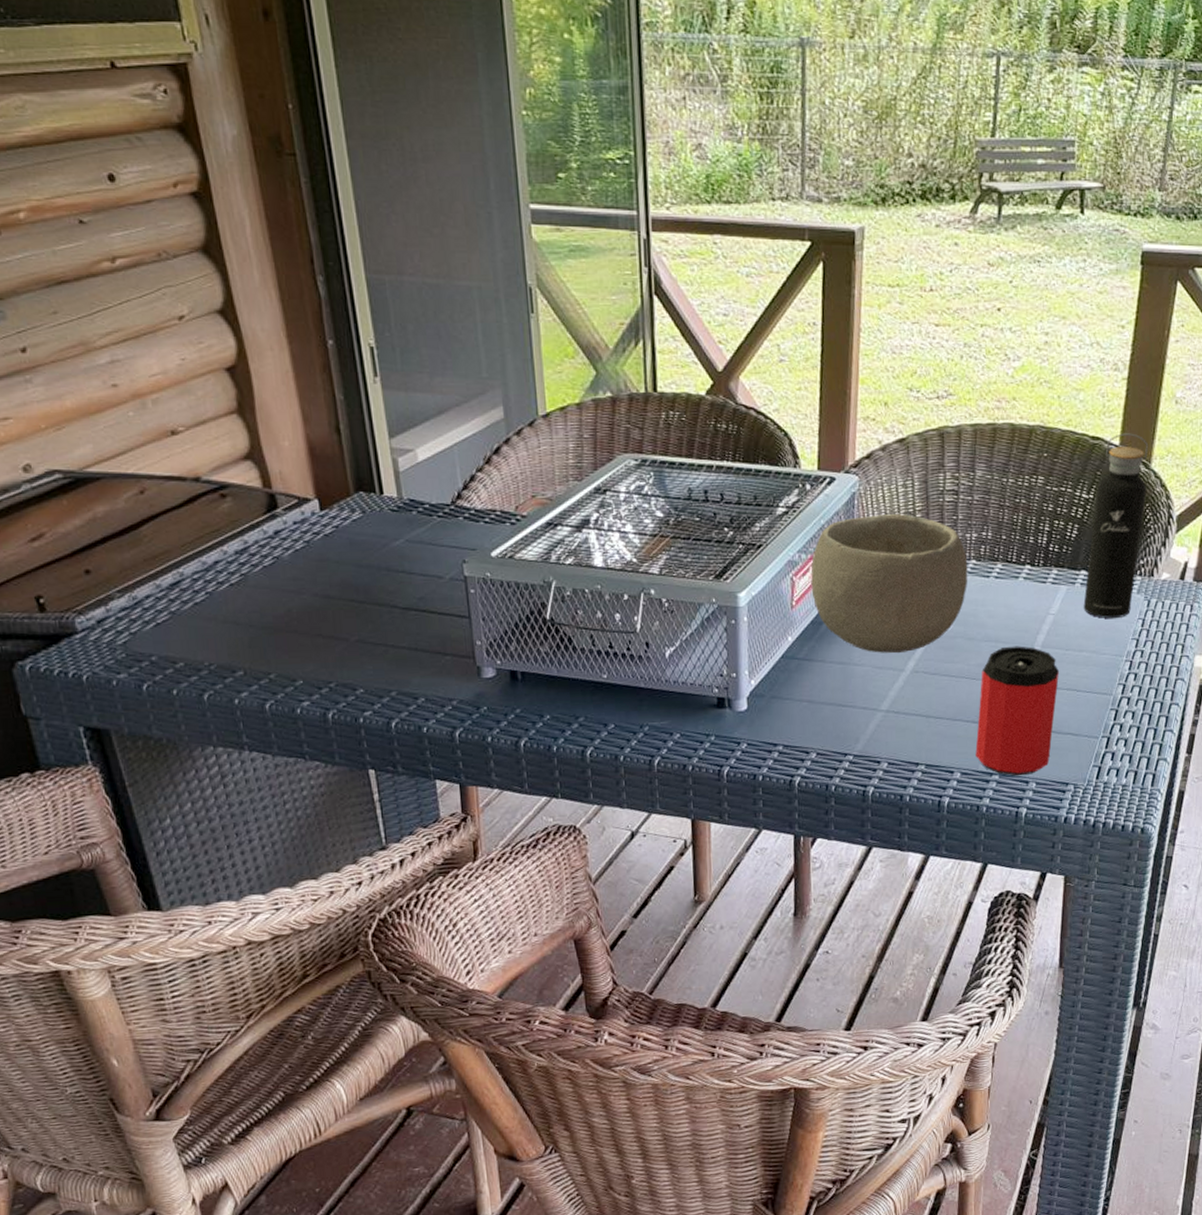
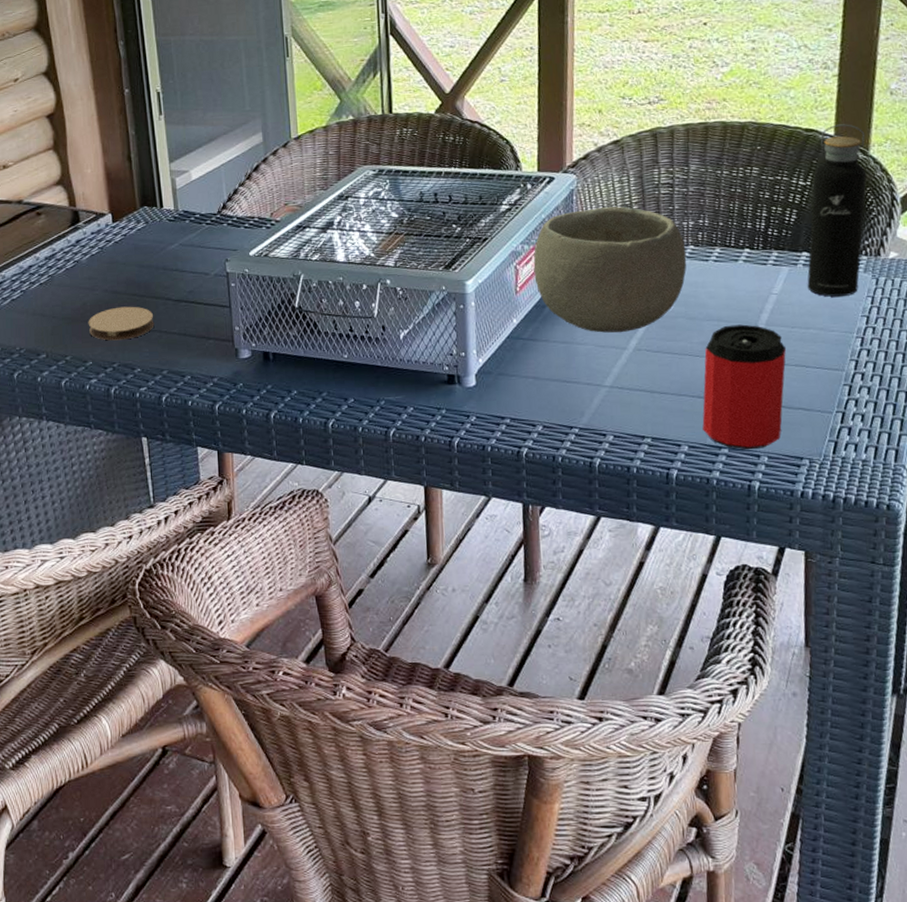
coaster: none [295,614,378,656] -> present [88,306,154,341]

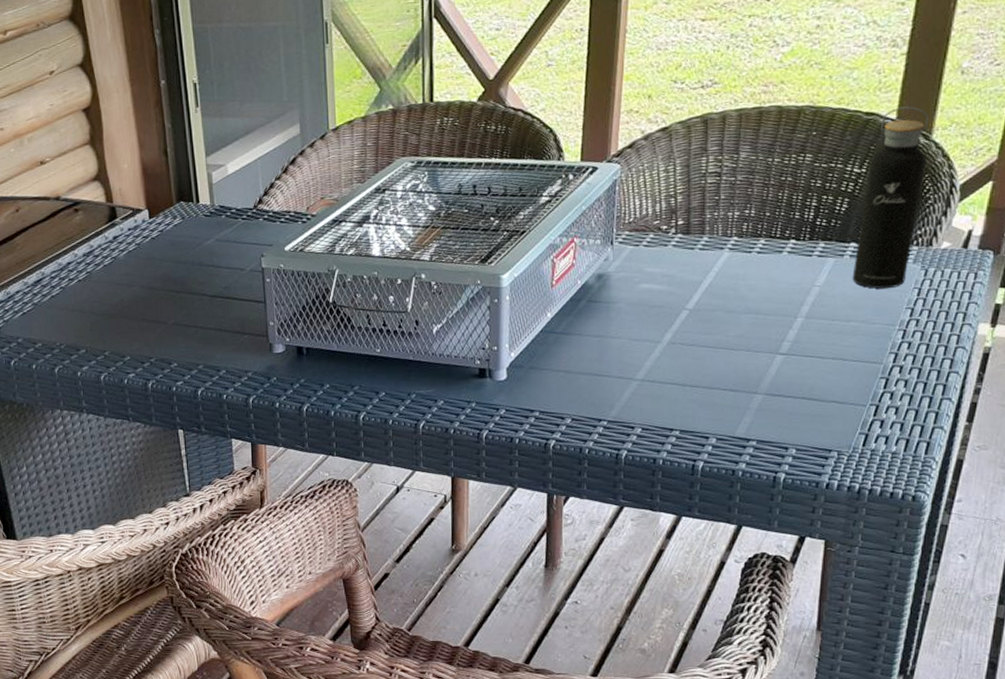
coaster: present [88,306,154,341] -> none [126,302,191,336]
bowl: present [533,206,687,333] -> none [571,197,729,327]
can: present [702,324,787,450] -> none [732,317,825,443]

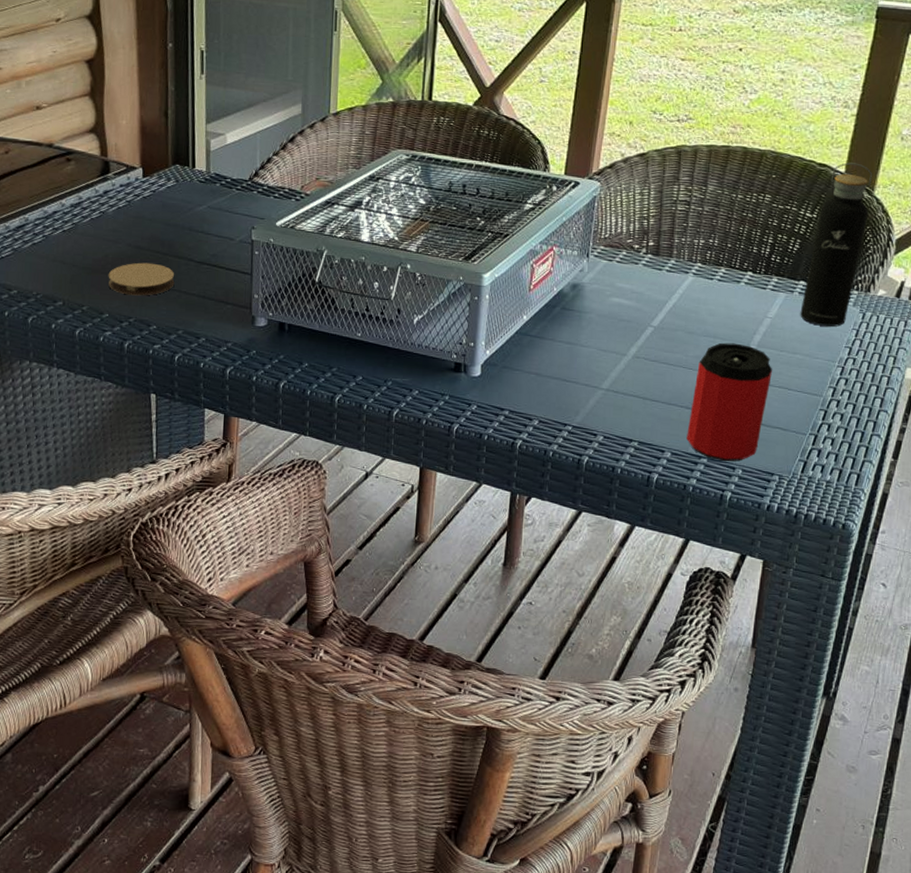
coaster: none [126,302,191,336] -> present [108,262,175,296]
can: none [732,317,825,443] -> present [686,343,773,462]

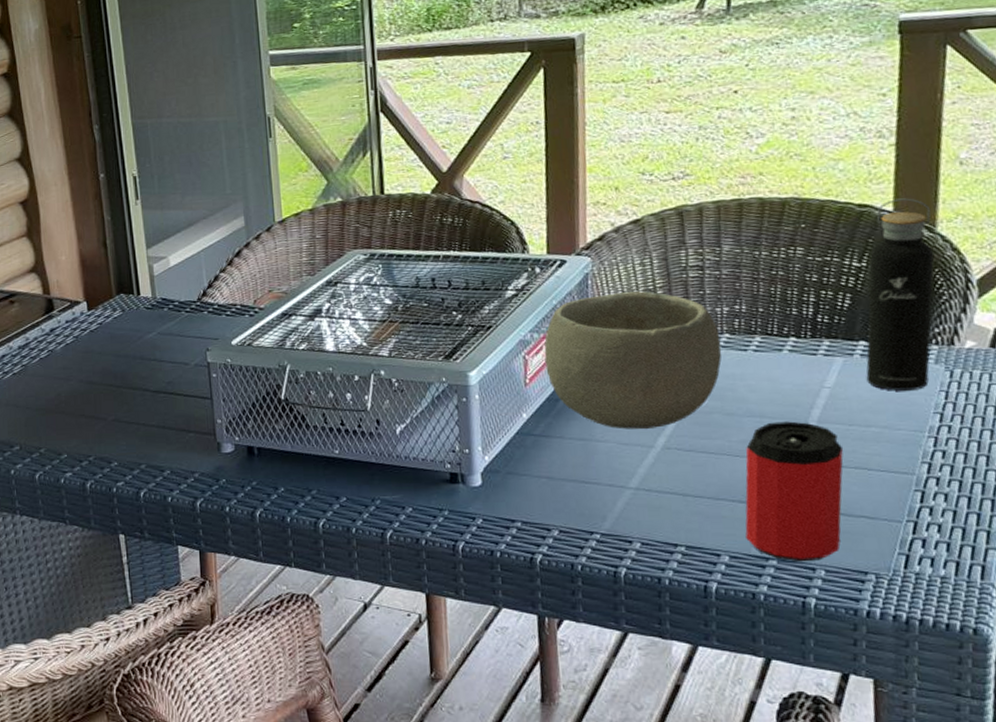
coaster: present [108,262,175,296] -> none [62,397,132,433]
bowl: none [548,217,694,340] -> present [544,291,722,430]

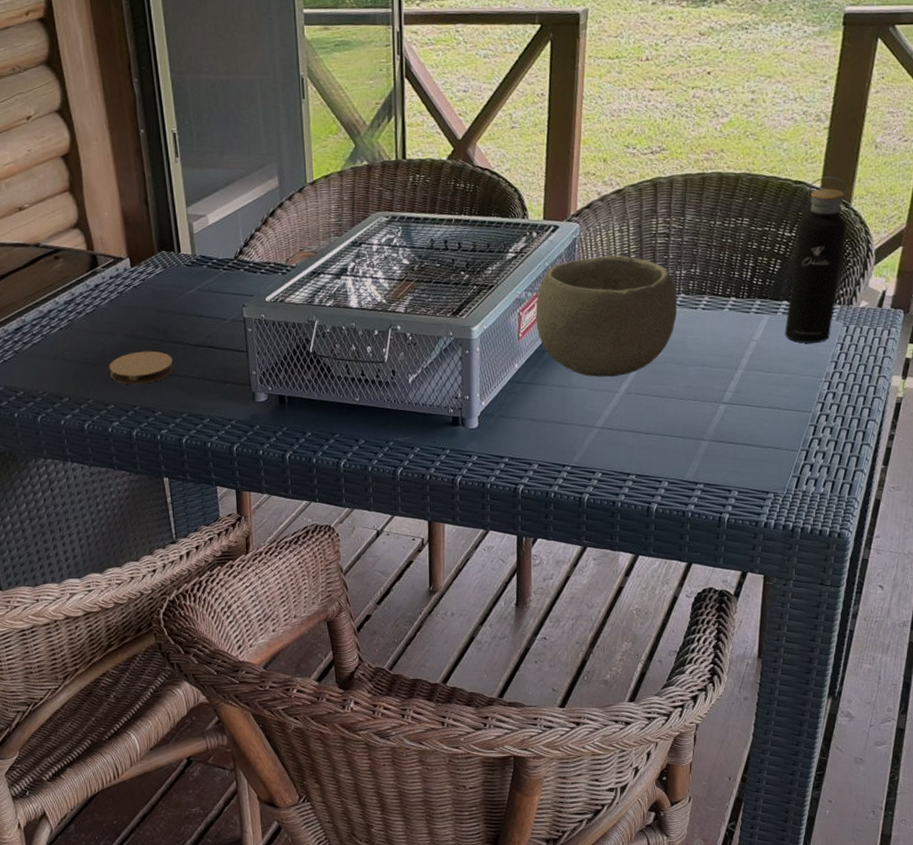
coaster: none [62,397,132,433] -> present [109,351,174,385]
can: present [745,421,844,562] -> none [682,369,762,485]

